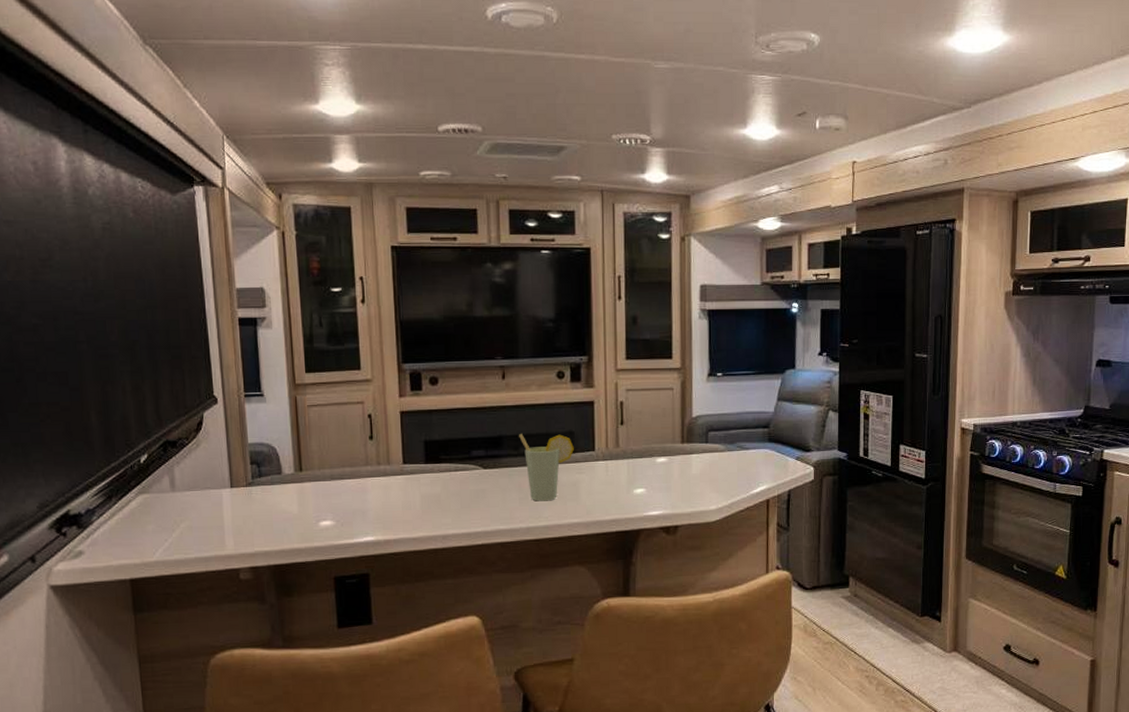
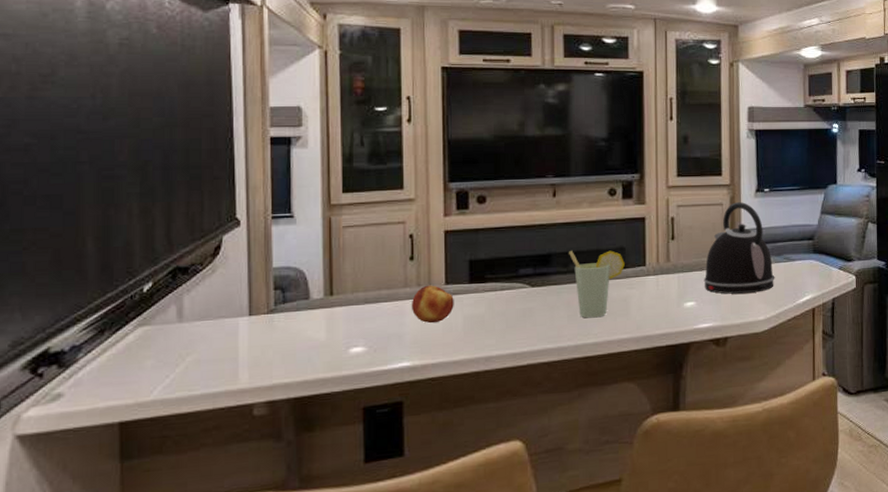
fruit: none [372,464,412,501] -> present [411,285,454,324]
kettle: none [653,387,728,482] -> present [703,202,775,294]

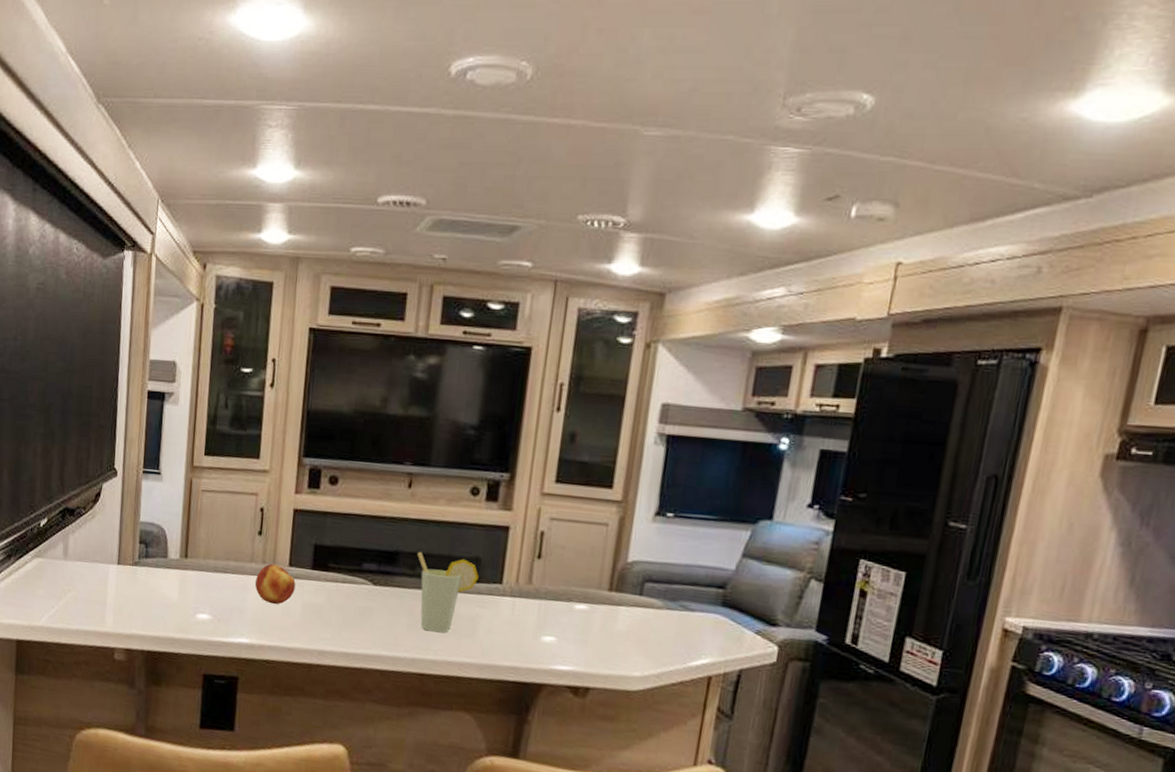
kettle: present [703,202,775,294] -> none [569,524,664,642]

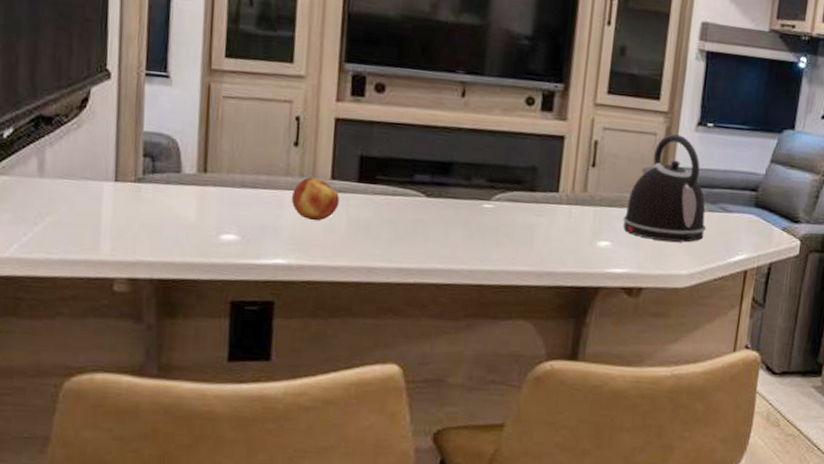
cup: present [417,551,479,633] -> none [473,161,535,243]
kettle: none [569,524,664,642] -> present [623,134,706,243]

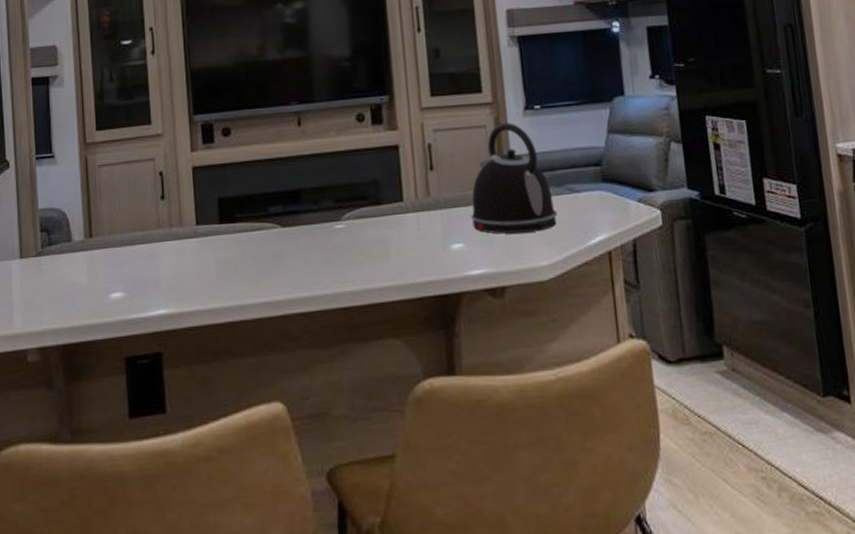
fruit: present [291,177,339,221] -> none [164,225,206,268]

